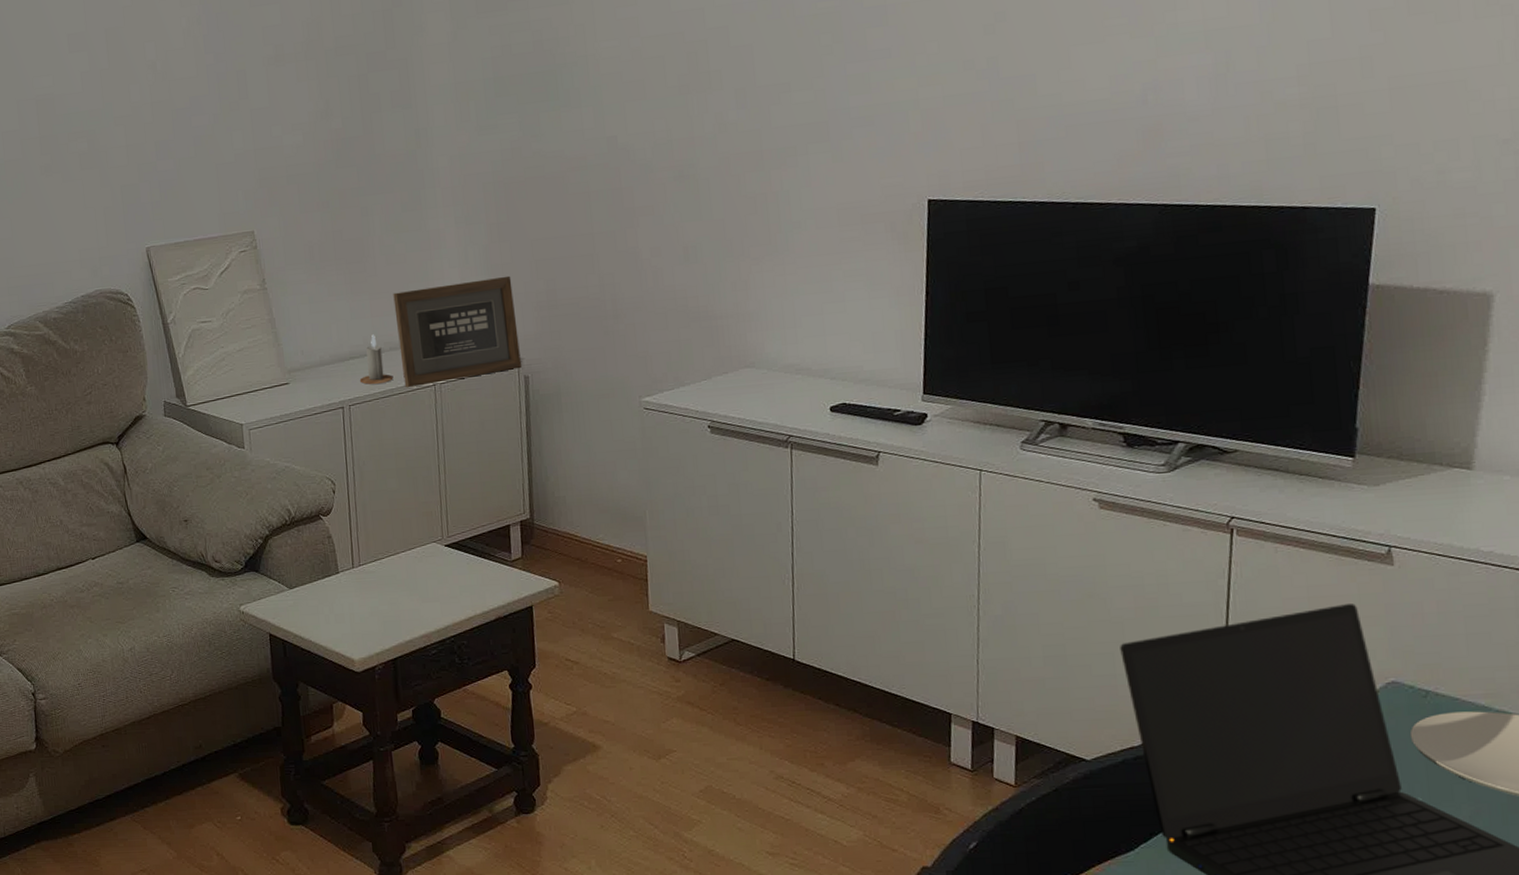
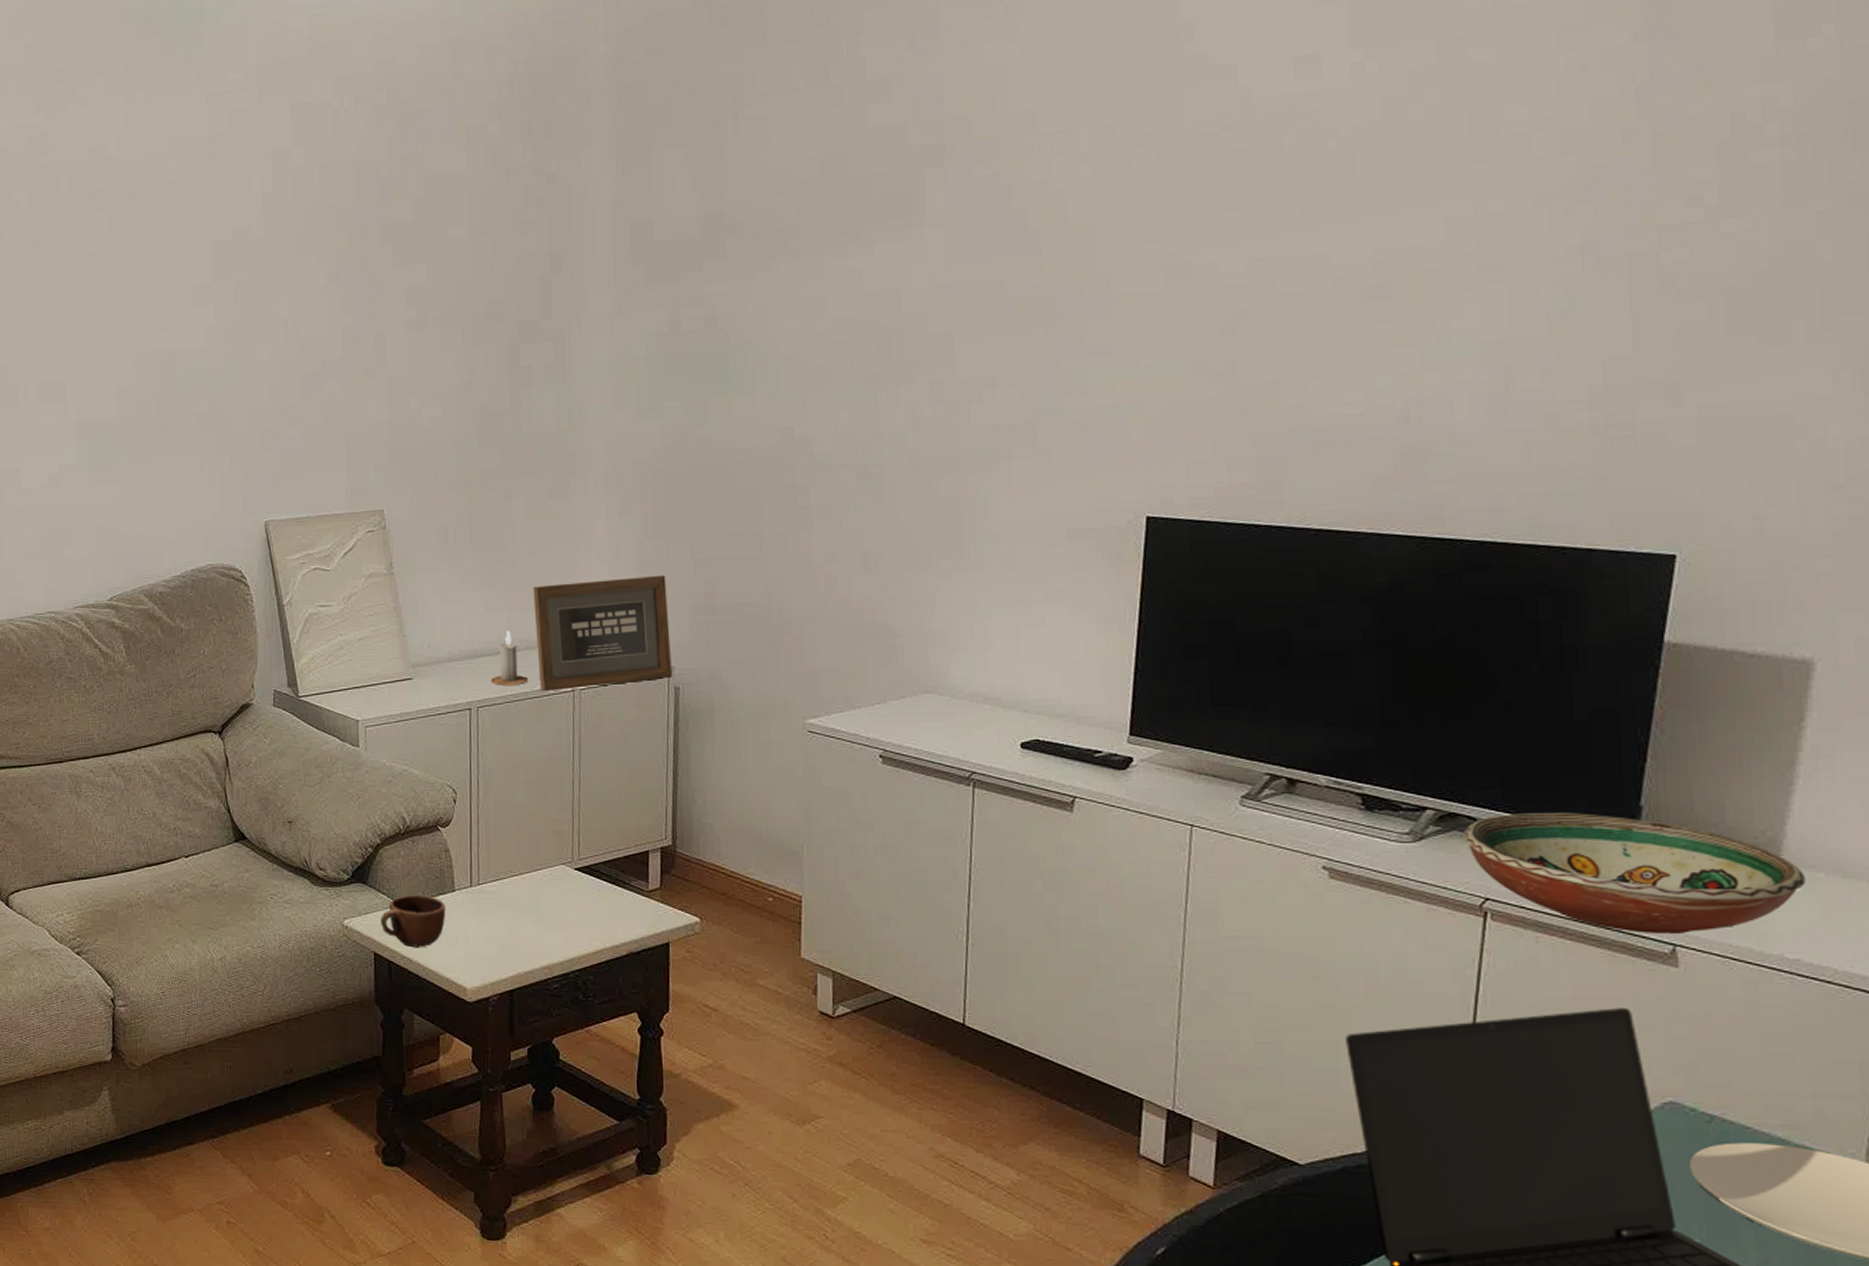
mug: none [273,578,332,627] -> present [381,894,446,948]
decorative bowl: none [1210,437,1494,538] -> present [1463,813,1805,935]

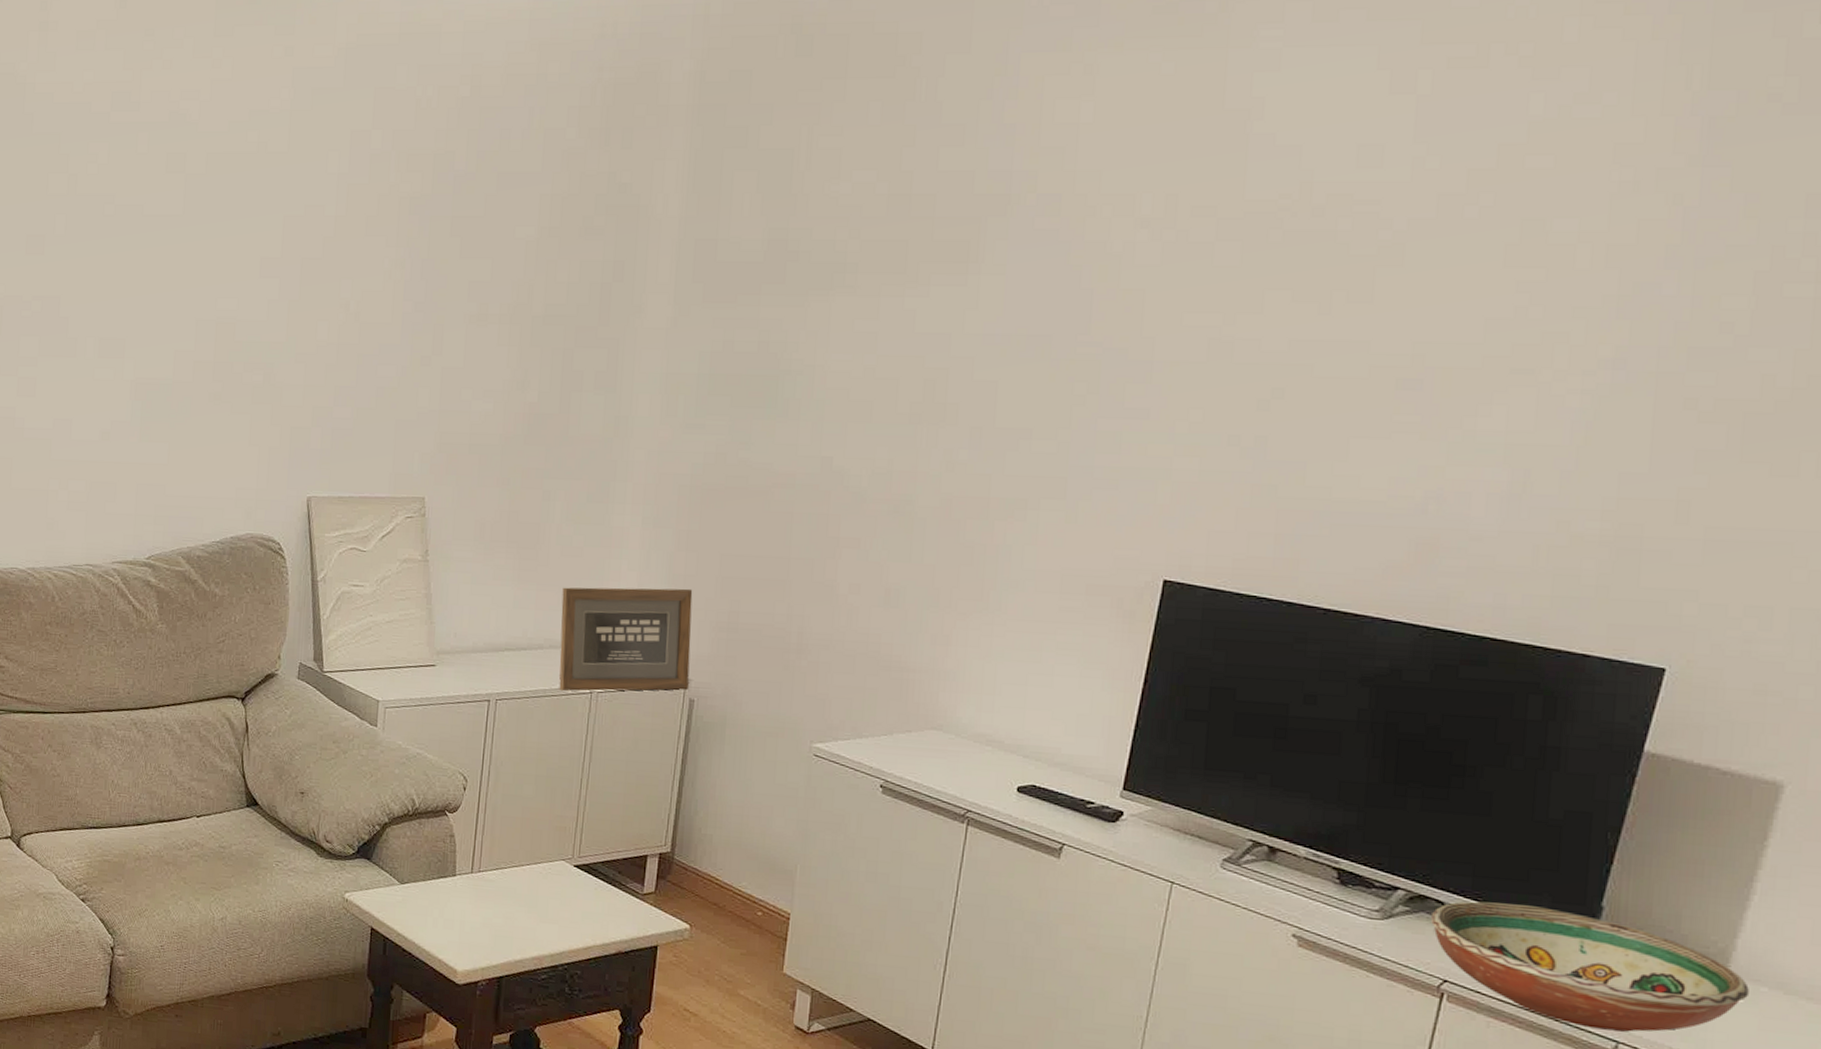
mug: present [381,894,446,948] -> none [380,874,446,928]
candle: present [490,630,528,686] -> none [511,628,548,683]

